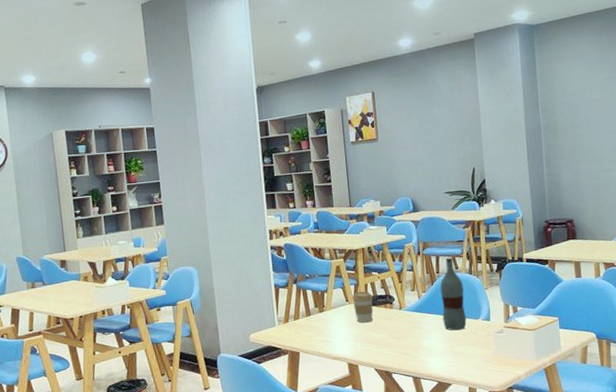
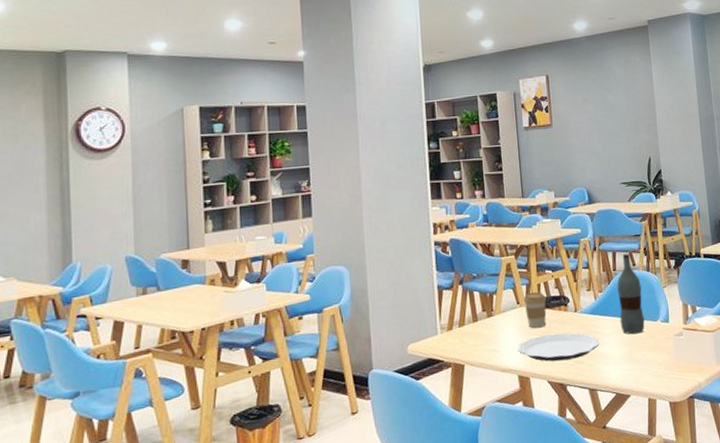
plate: none [347,327,423,352] -> present [518,332,600,362]

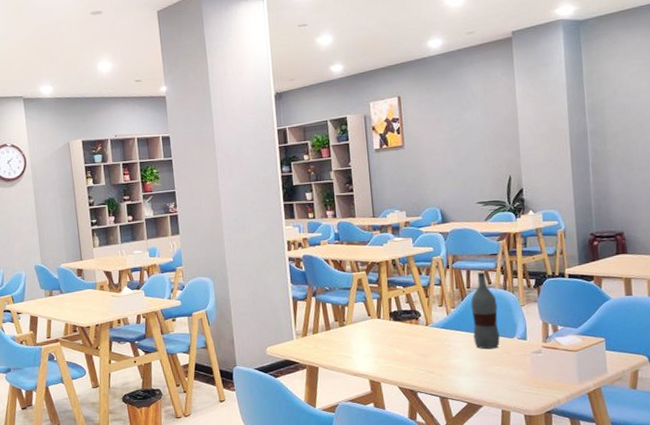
plate: present [518,332,600,362] -> none [369,344,452,370]
coffee cup: present [523,291,547,329] -> none [374,305,398,339]

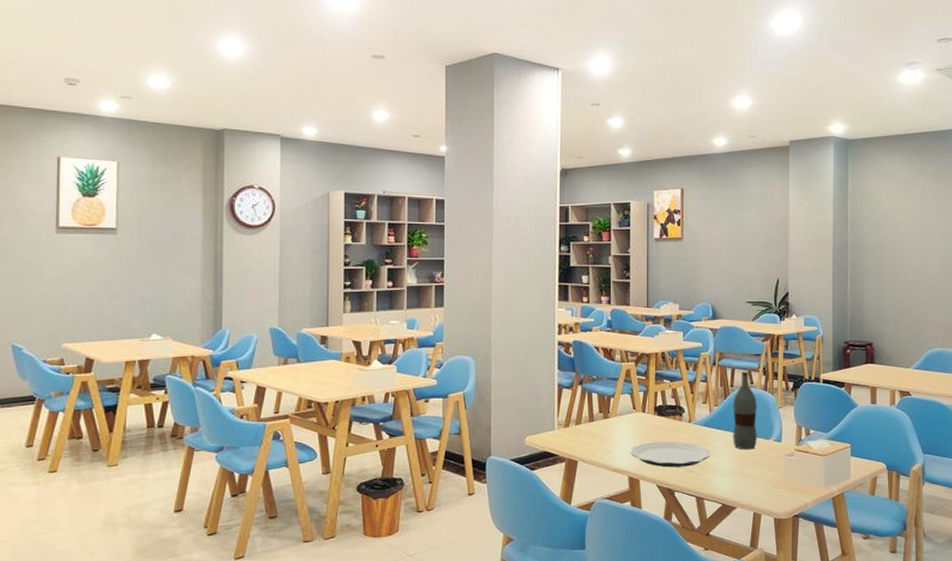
plate: none [369,344,452,370] -> present [630,441,711,468]

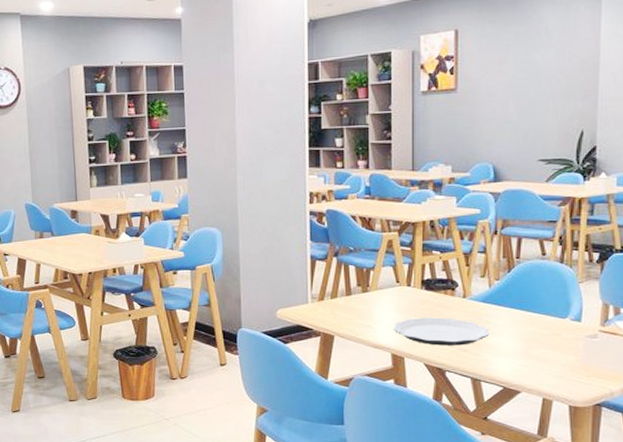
bottle: present [733,371,757,450] -> none [518,240,550,329]

